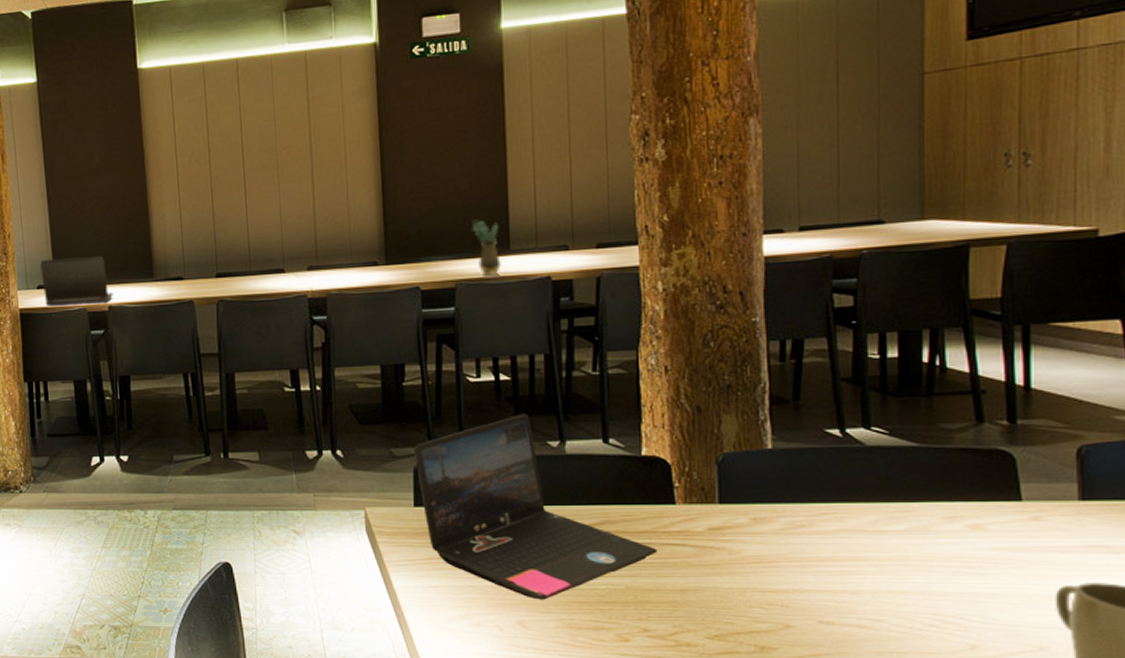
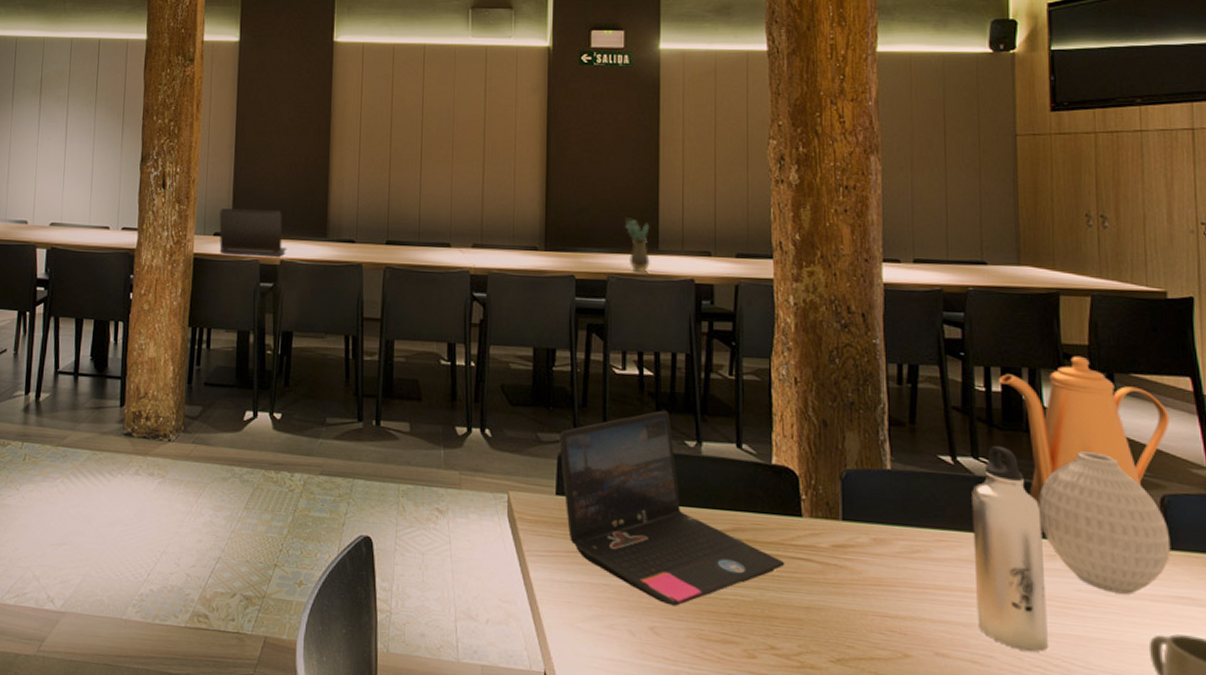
water bottle: none [862,414,942,613] -> present [972,446,1048,652]
coffee pot: none [896,310,1093,497] -> present [999,355,1170,534]
vase: none [936,409,1086,548] -> present [1038,451,1171,595]

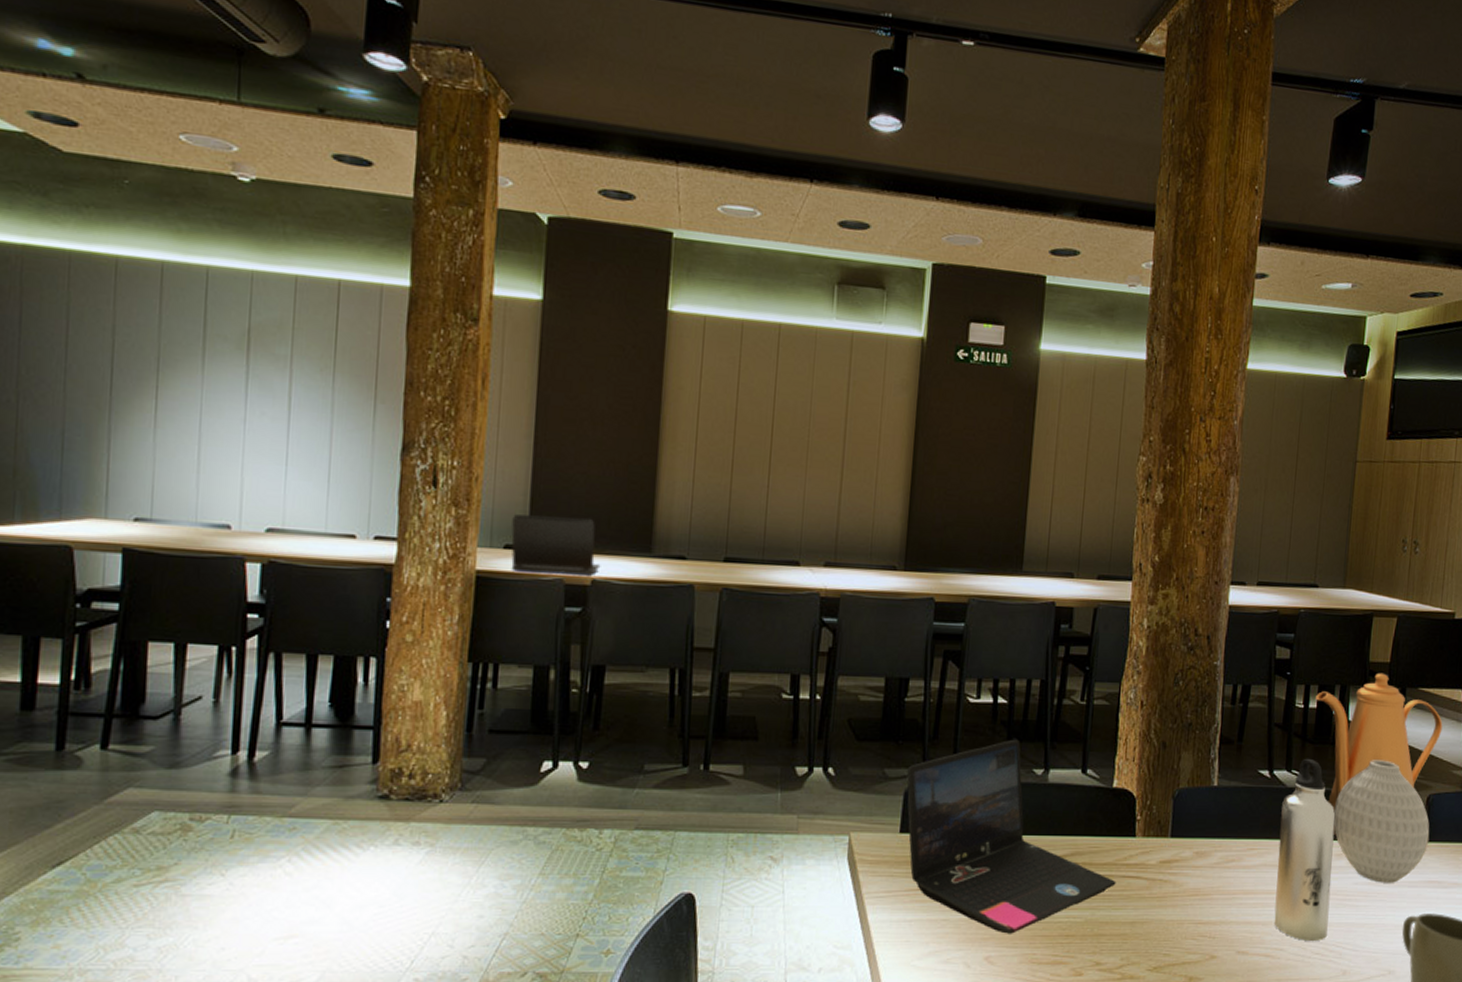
vase: present [624,216,650,272] -> none [989,534,1016,595]

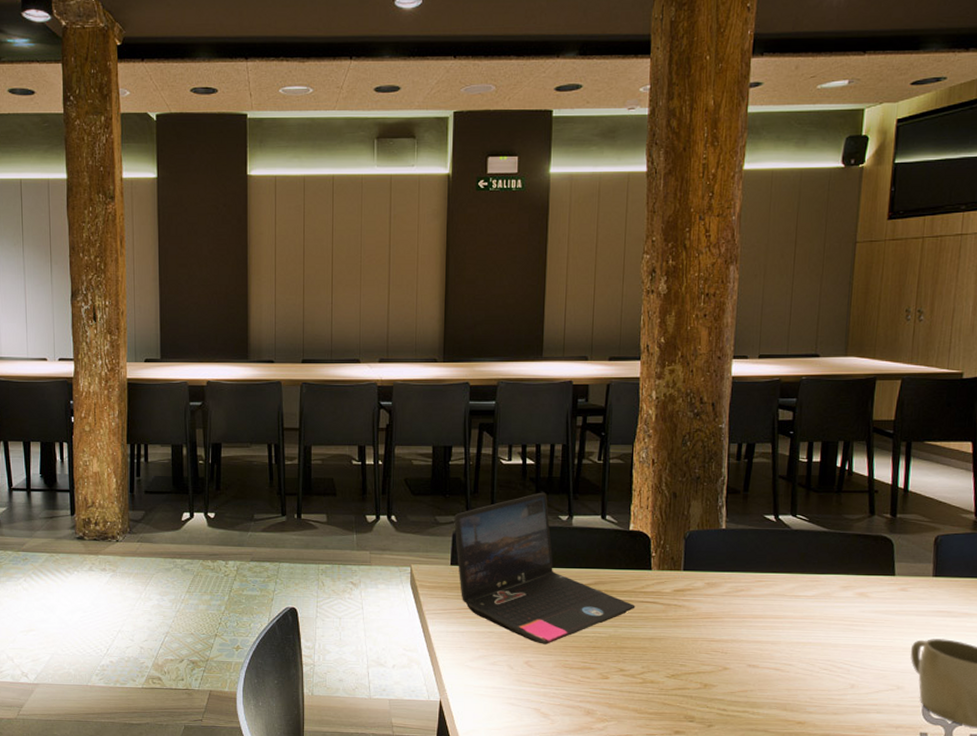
laptop computer: present [511,514,601,576] -> none [149,337,213,378]
water bottle: present [1274,759,1336,942] -> none [782,506,841,659]
coffee pot: present [1316,672,1443,836] -> none [819,429,951,571]
vase: present [1333,760,1430,883] -> none [839,505,939,612]

